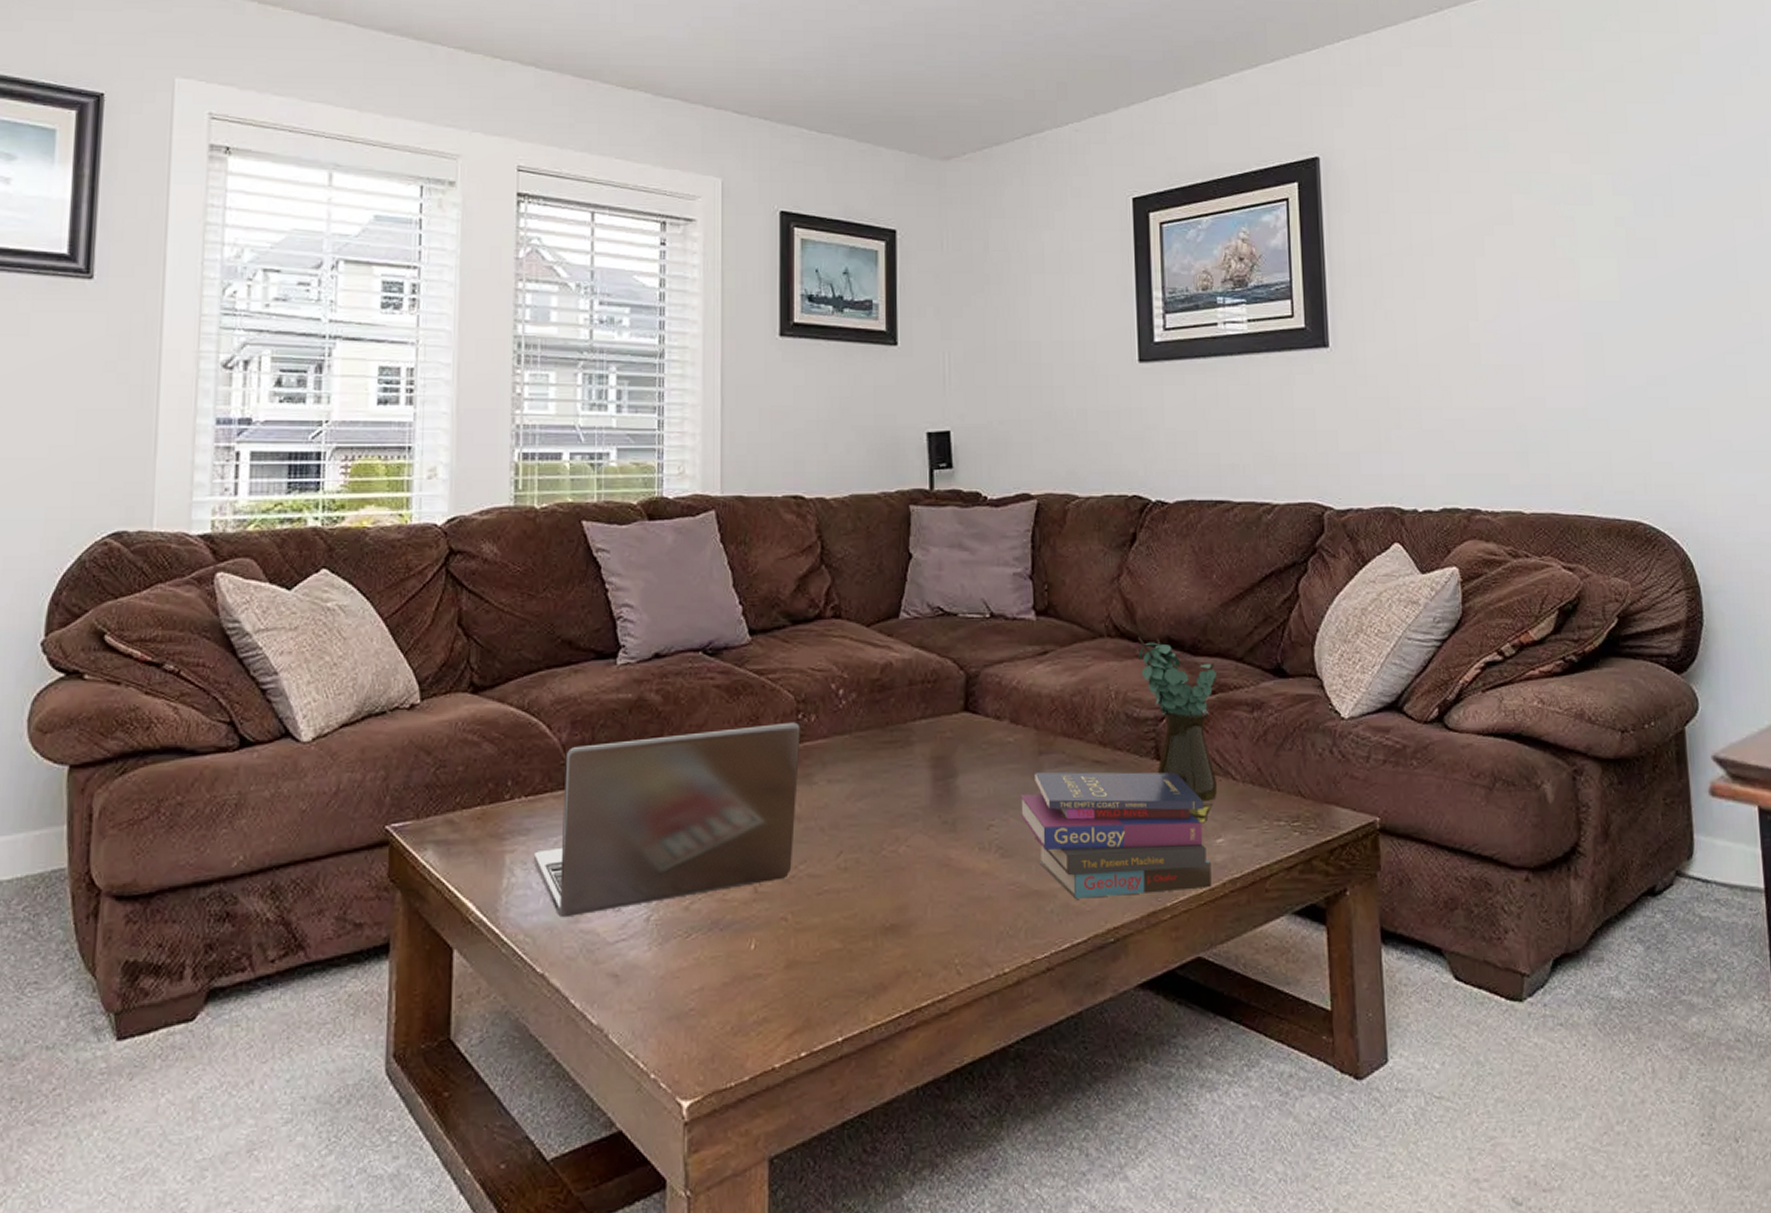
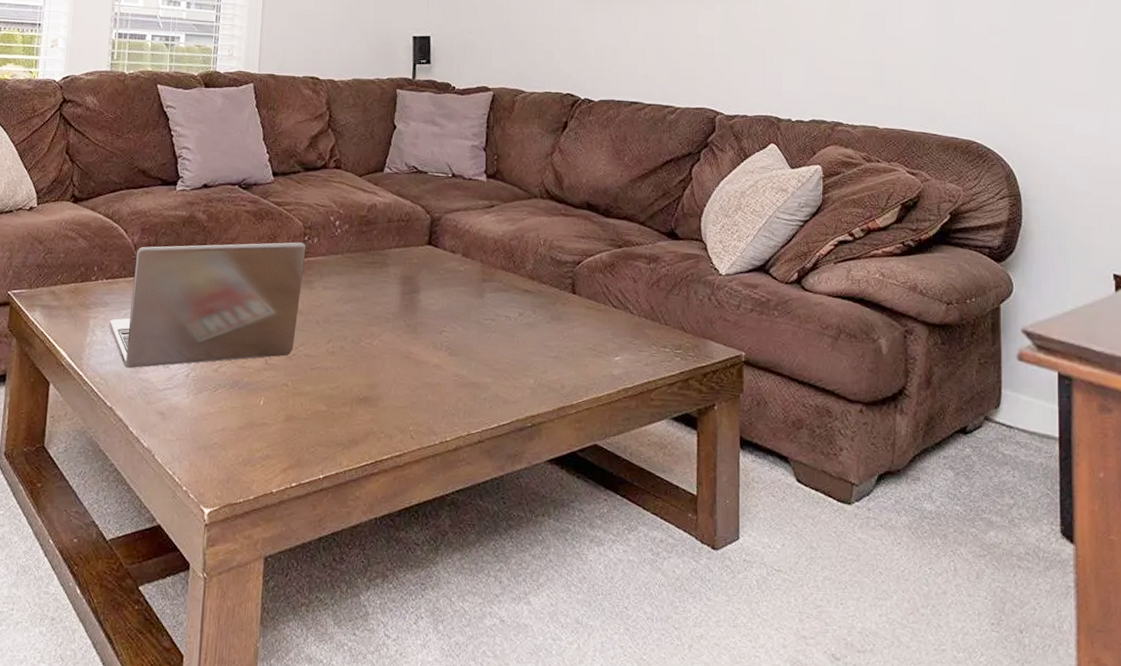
books: present [1019,771,1212,899] -> none [465,294,609,393]
vase: present [1137,636,1218,824] -> none [563,200,623,344]

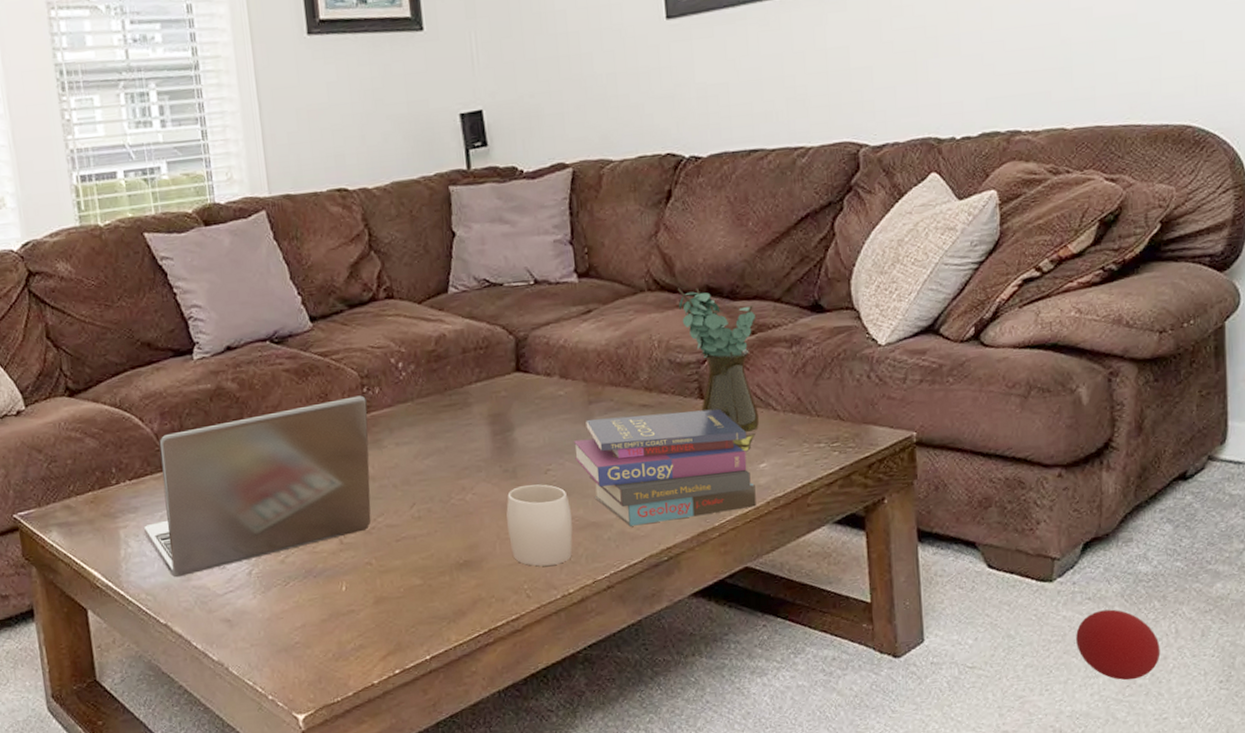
mug: none [402,341,458,414] -> present [506,484,573,567]
books: none [465,294,609,393] -> present [574,408,757,526]
vase: none [563,200,623,344] -> present [677,287,760,452]
ball: none [869,538,941,608] -> present [1076,609,1161,680]

